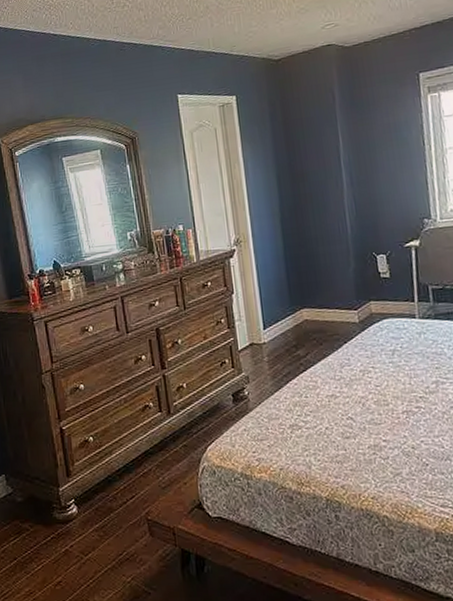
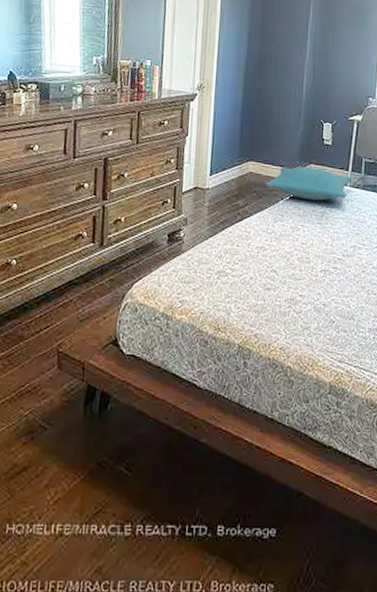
pillow: none [323,304,420,340] -> present [265,166,351,201]

